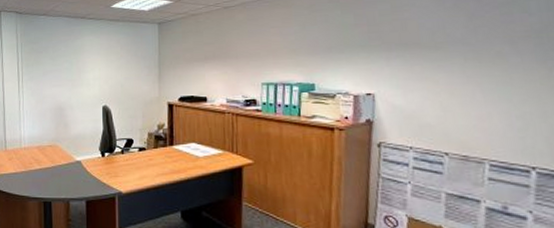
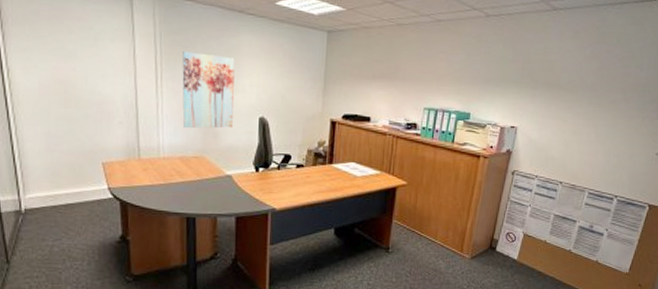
wall art: none [38,56,81,121] -> present [182,51,235,129]

